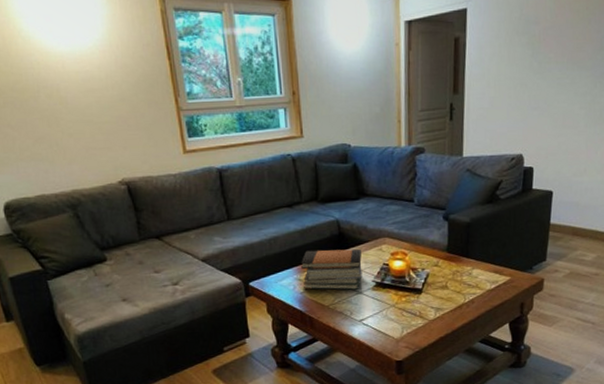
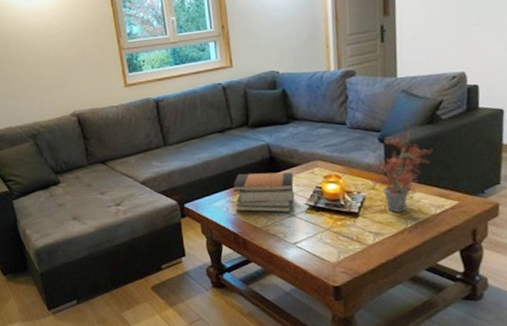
potted plant: none [434,201,492,288] -> present [370,122,434,212]

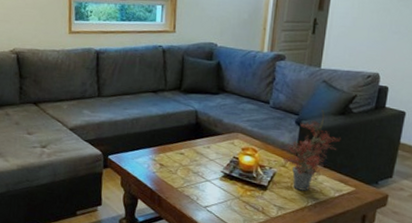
book stack: present [233,172,295,213] -> none [156,134,214,177]

